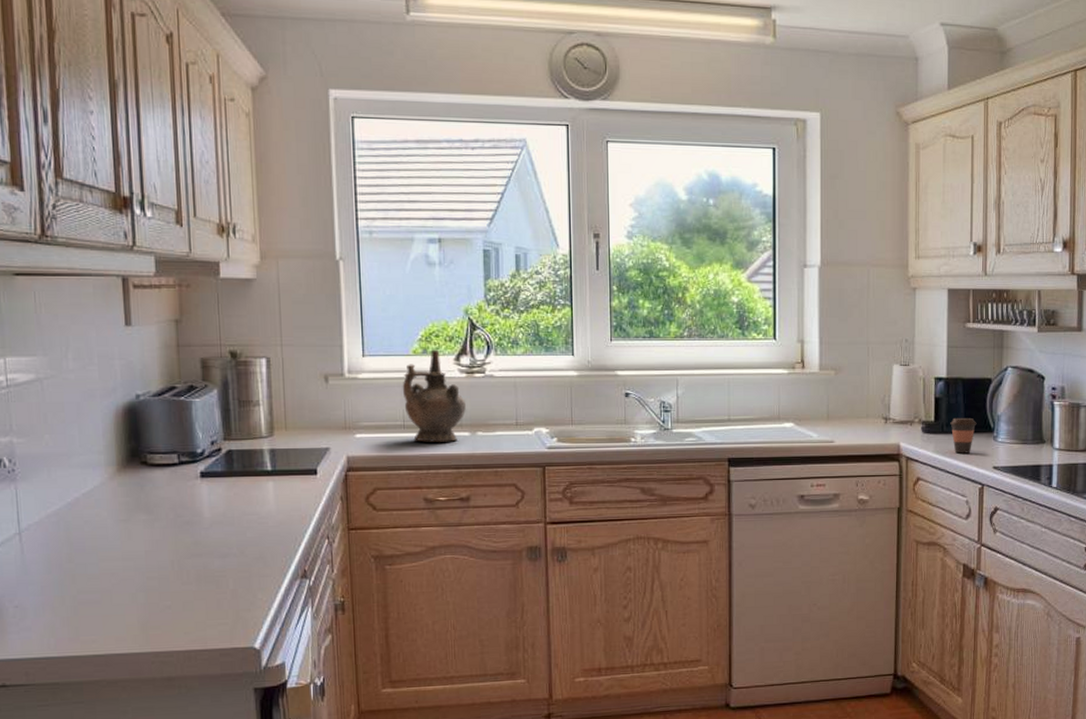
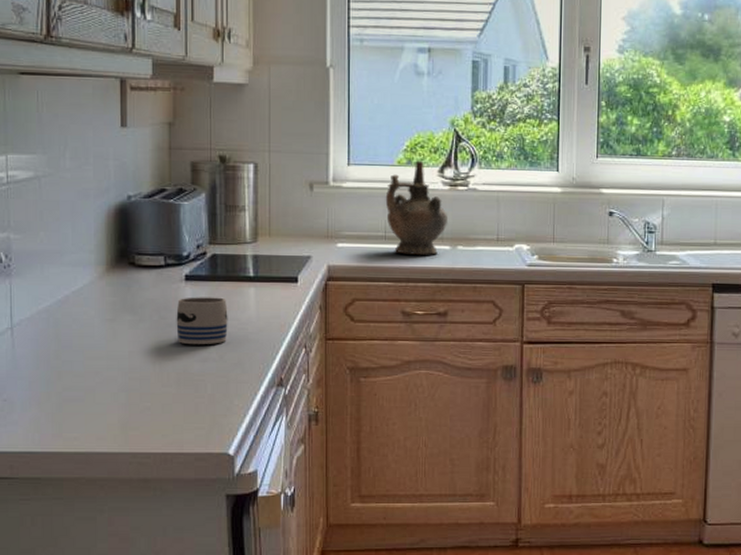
mug: none [193,493,248,541] -> present [176,297,228,344]

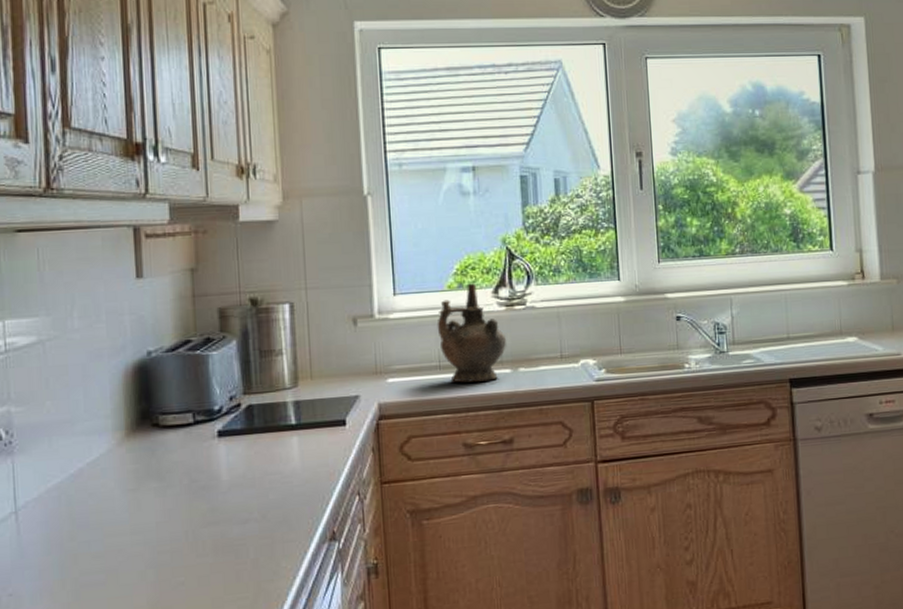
mug: present [176,297,228,344] -> none [209,451,270,507]

